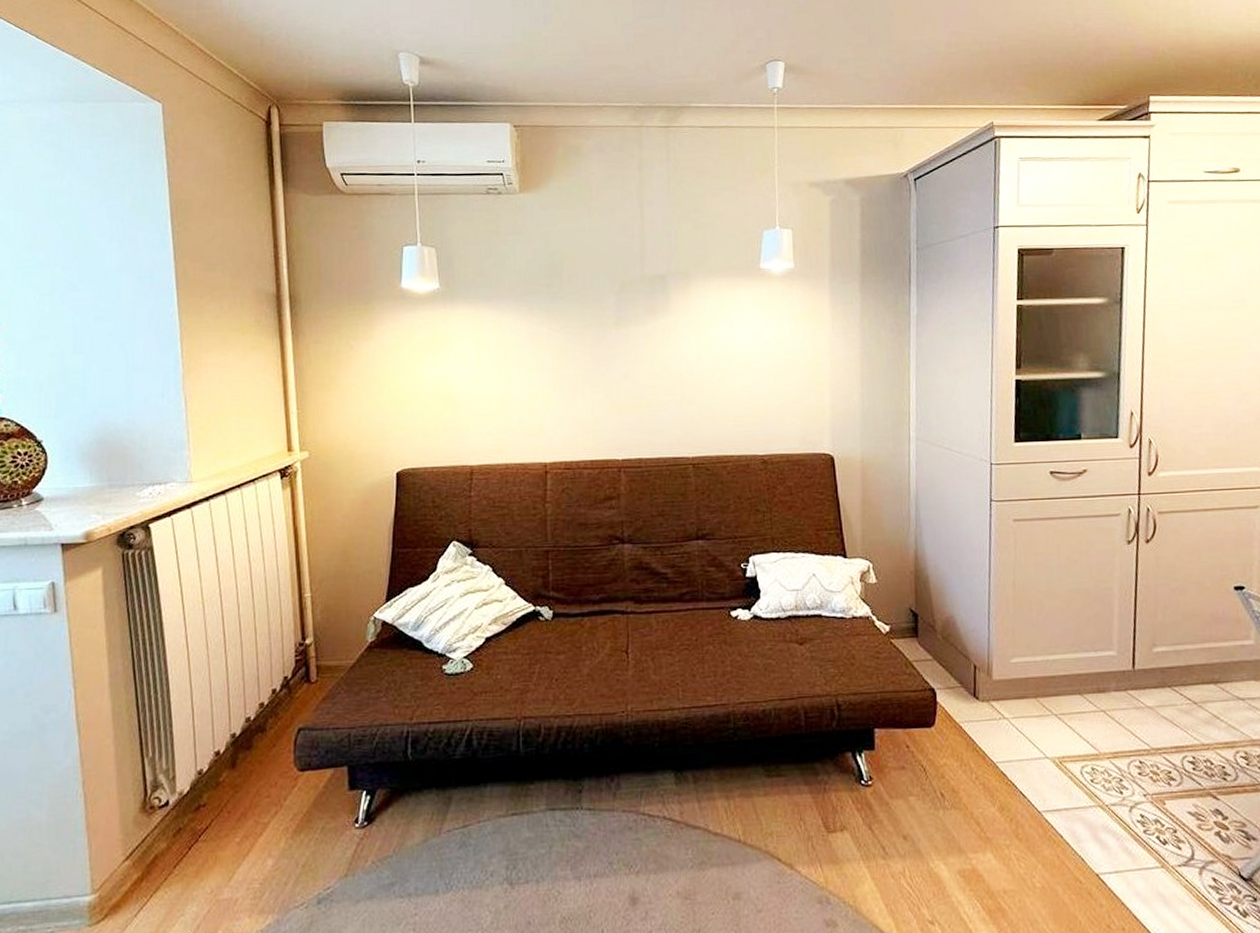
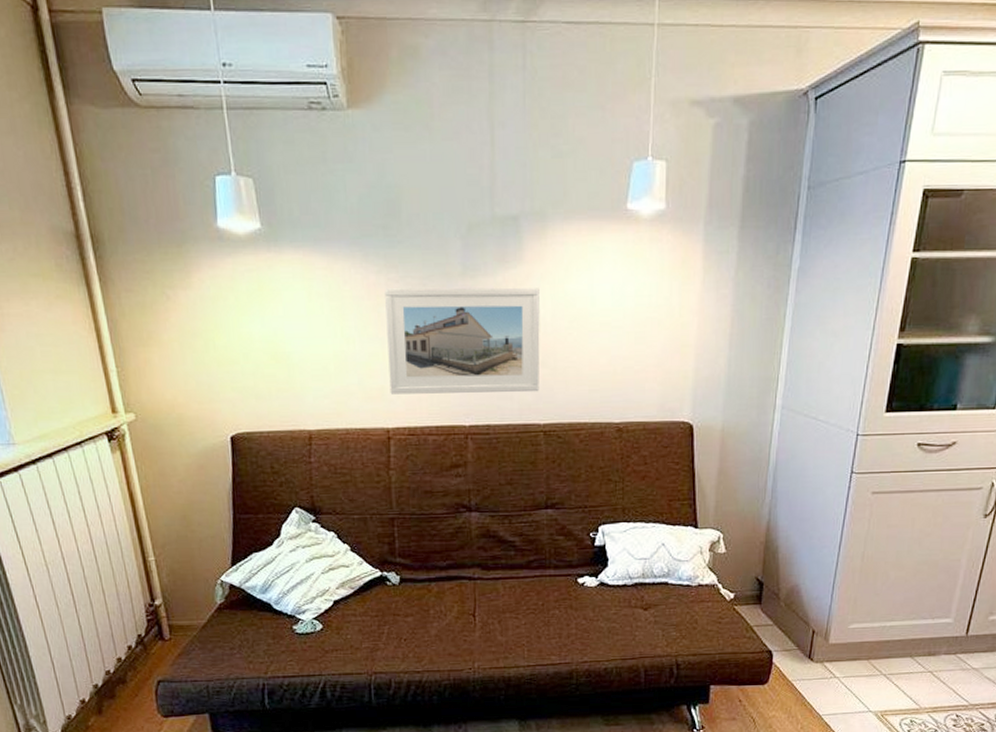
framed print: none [546,334,688,431] -> present [385,287,540,394]

